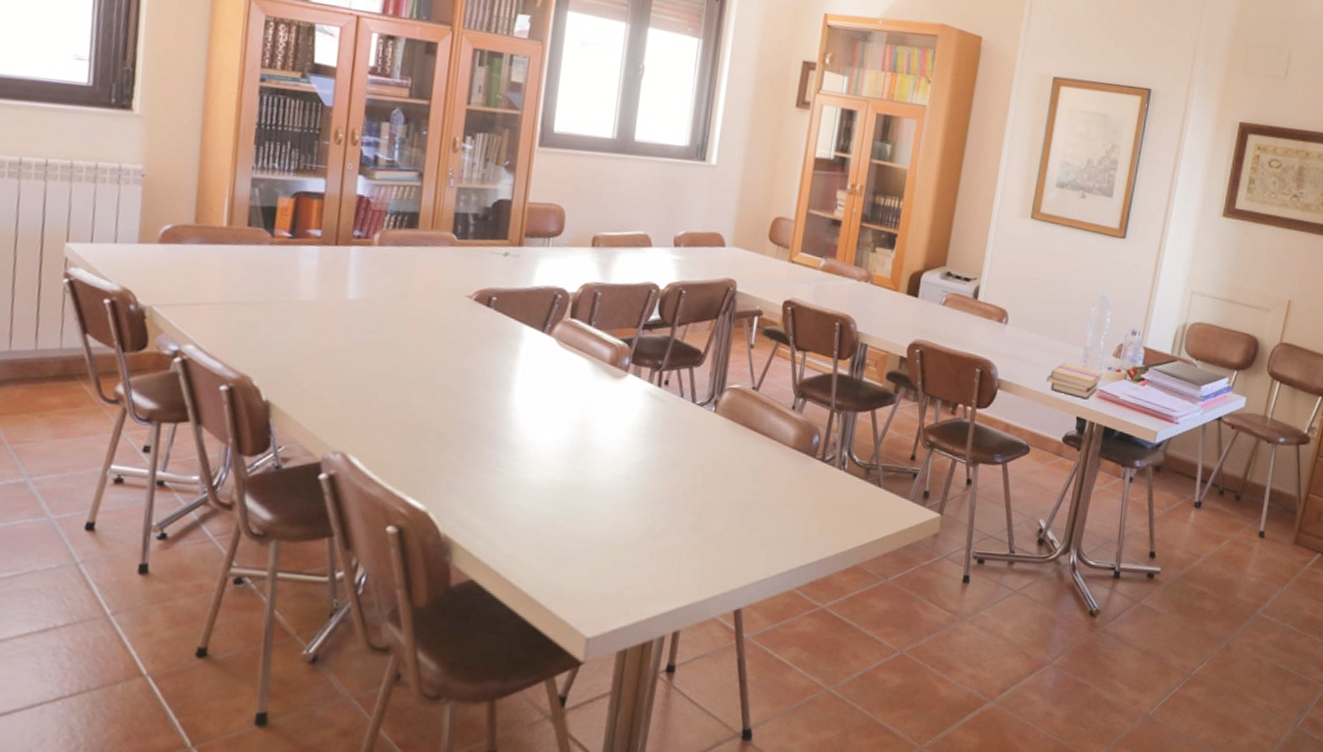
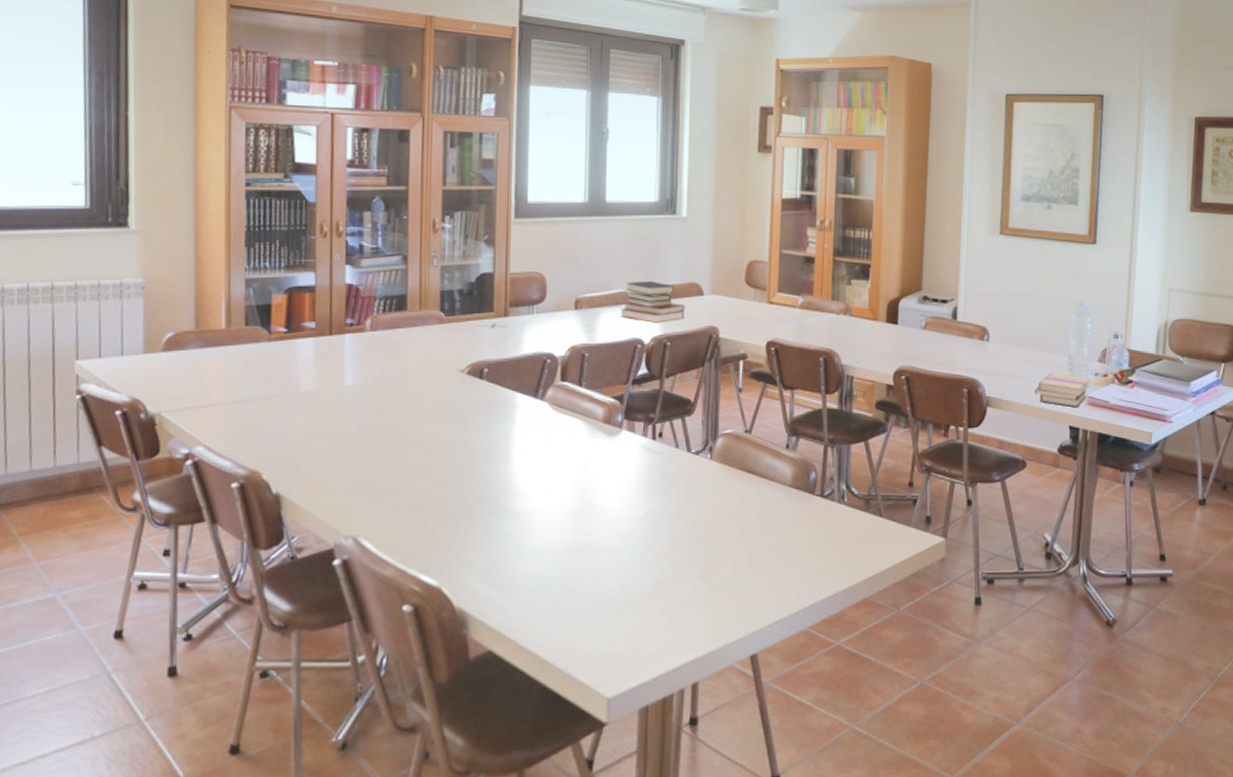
books: none [637,224,705,270] -> present [620,280,685,323]

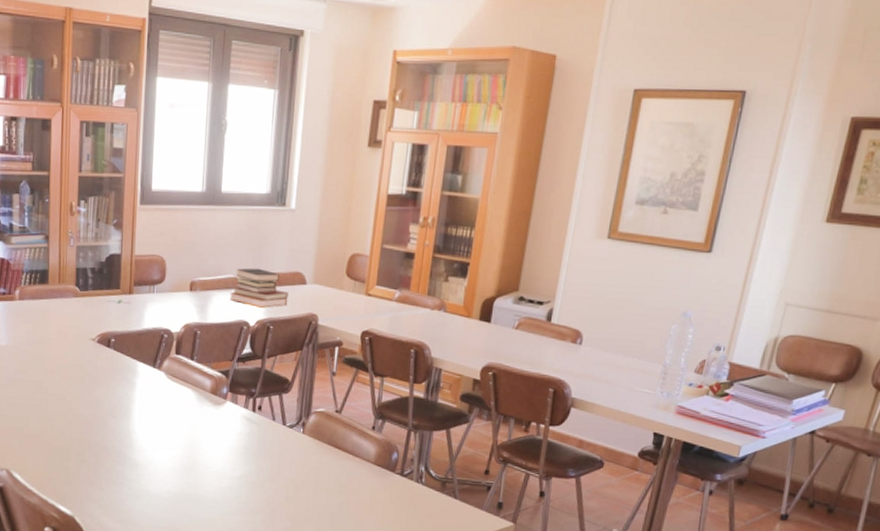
books: present [1035,373,1091,408] -> none [623,380,684,416]

